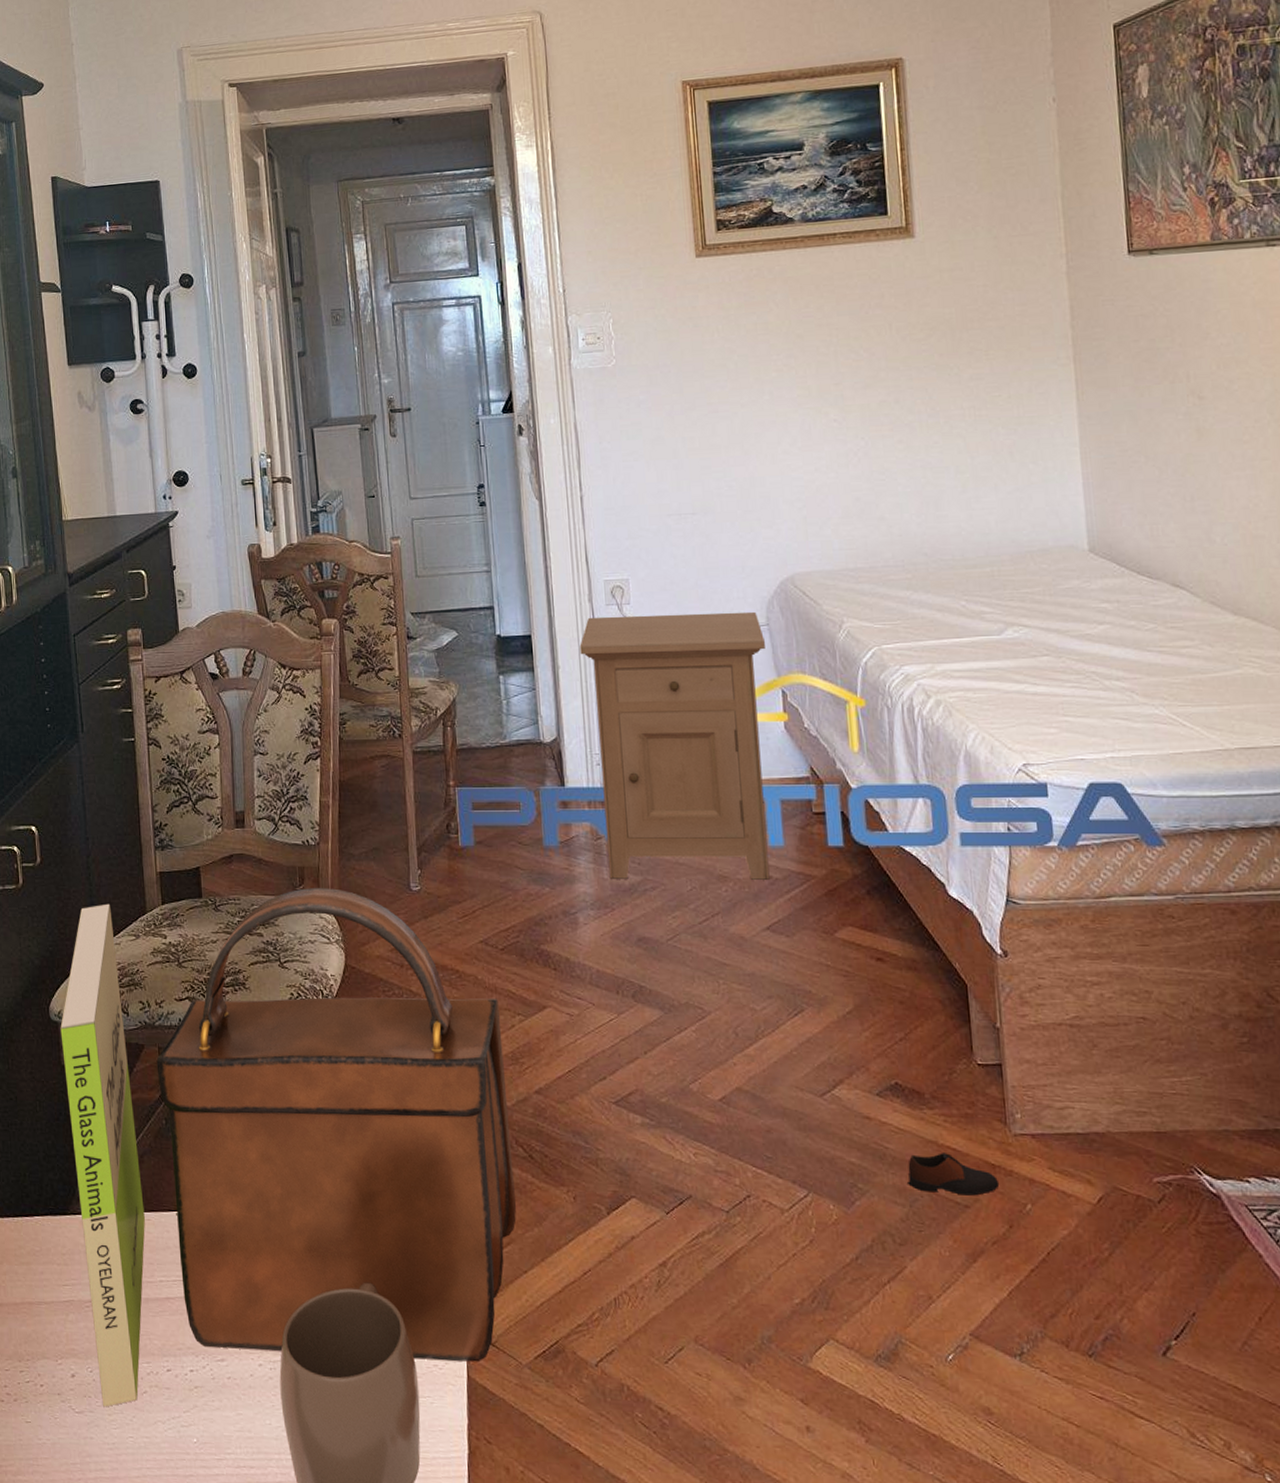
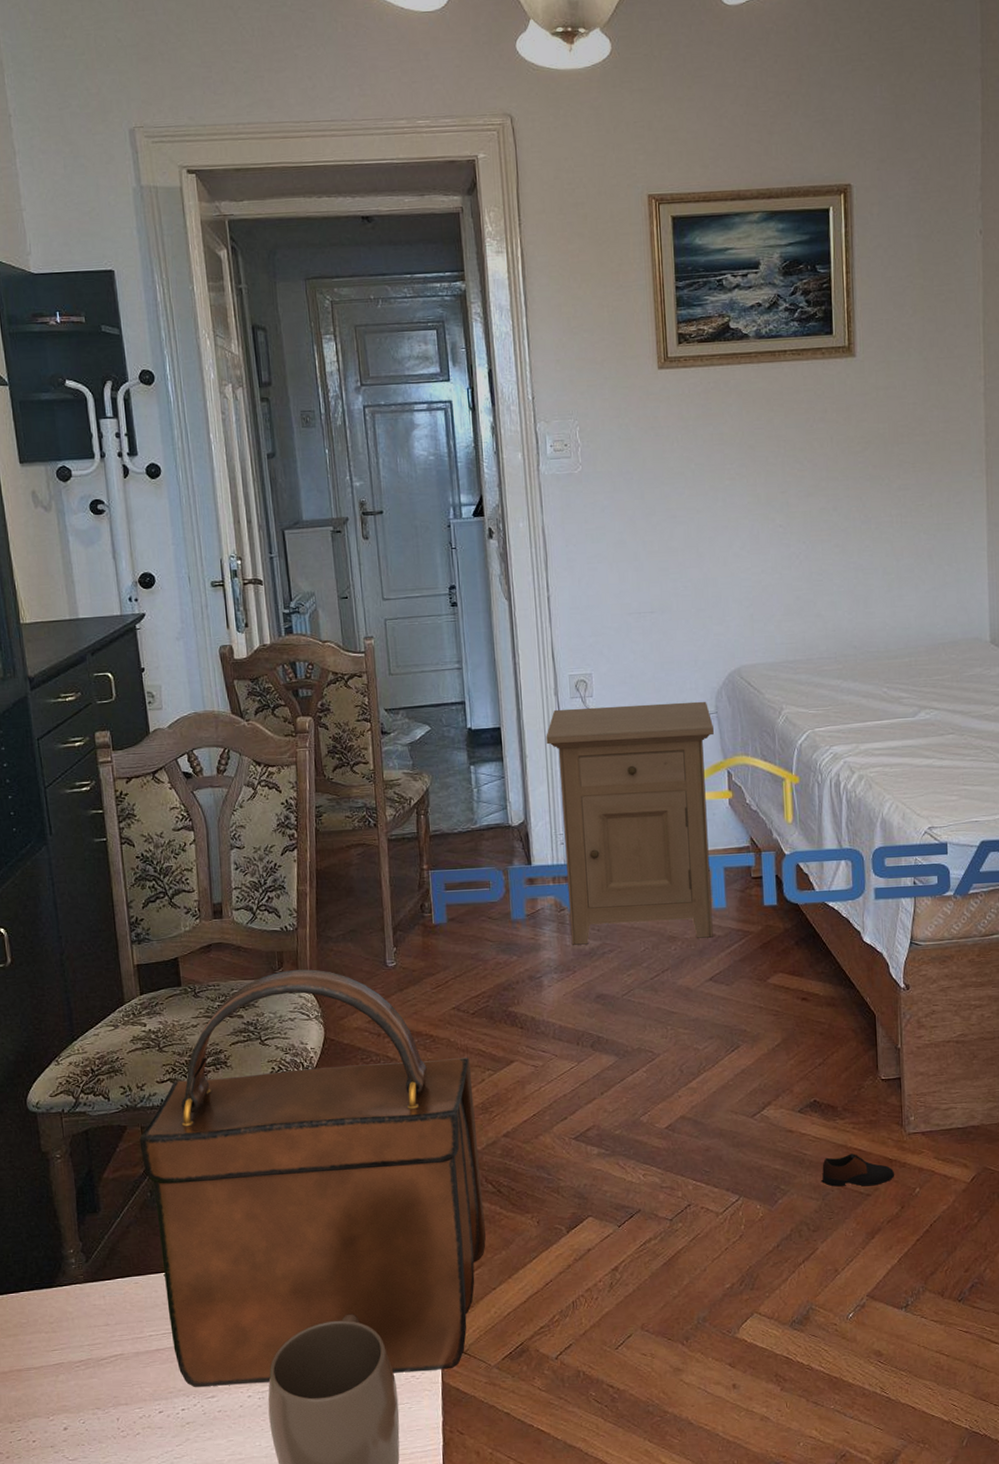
book: present [60,903,145,1407] -> none [39,997,133,1452]

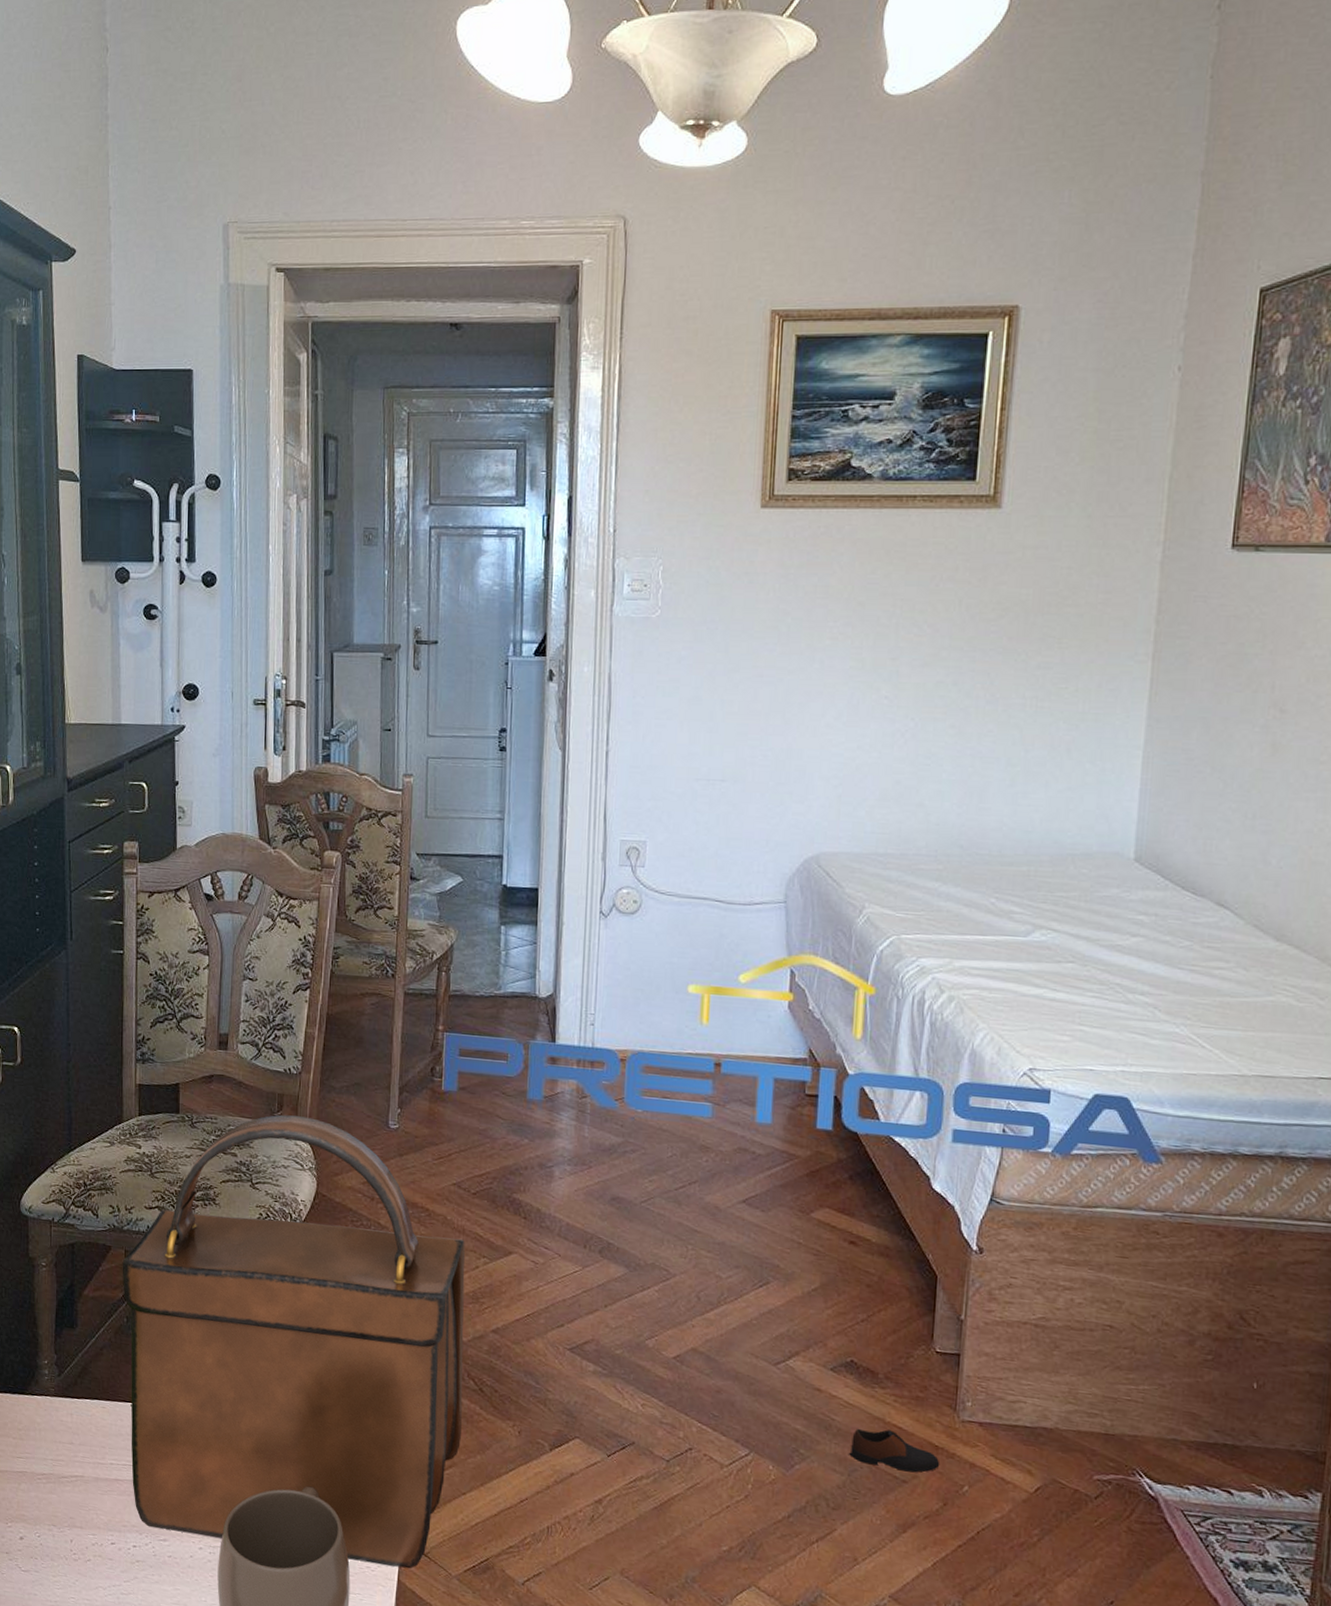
nightstand: present [546,701,714,945] -> none [587,876,780,1155]

